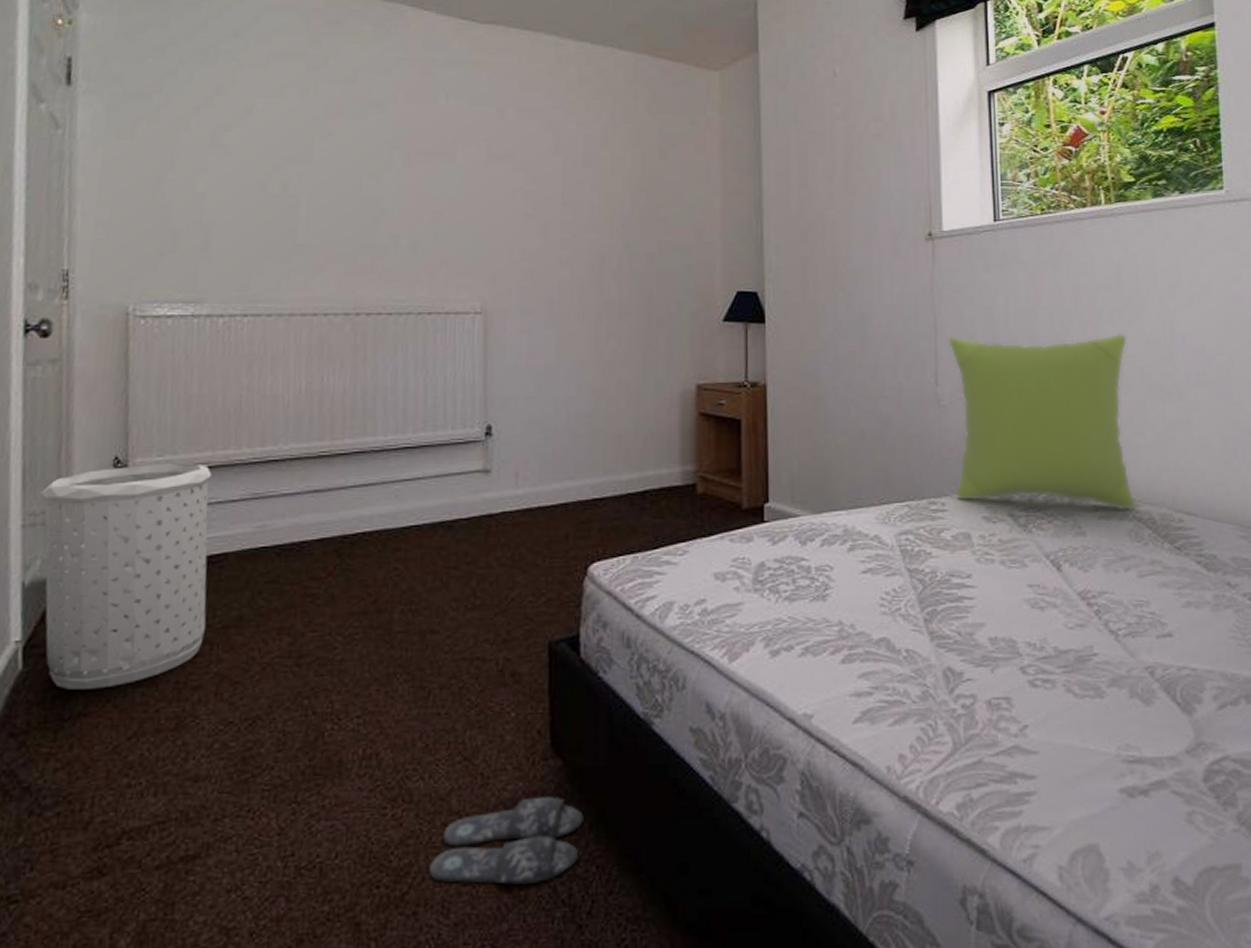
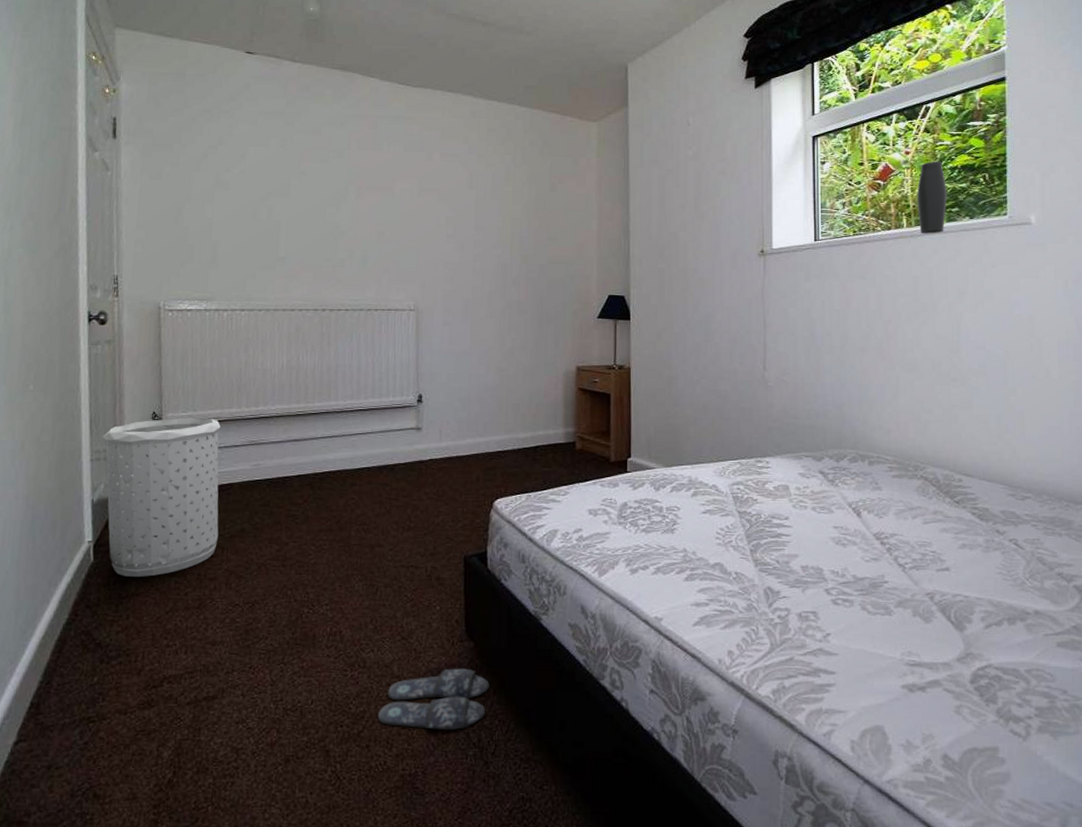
pillow: present [948,333,1137,510] -> none [774,331,924,471]
vase: none [1115,122,1152,213] -> present [916,161,947,234]

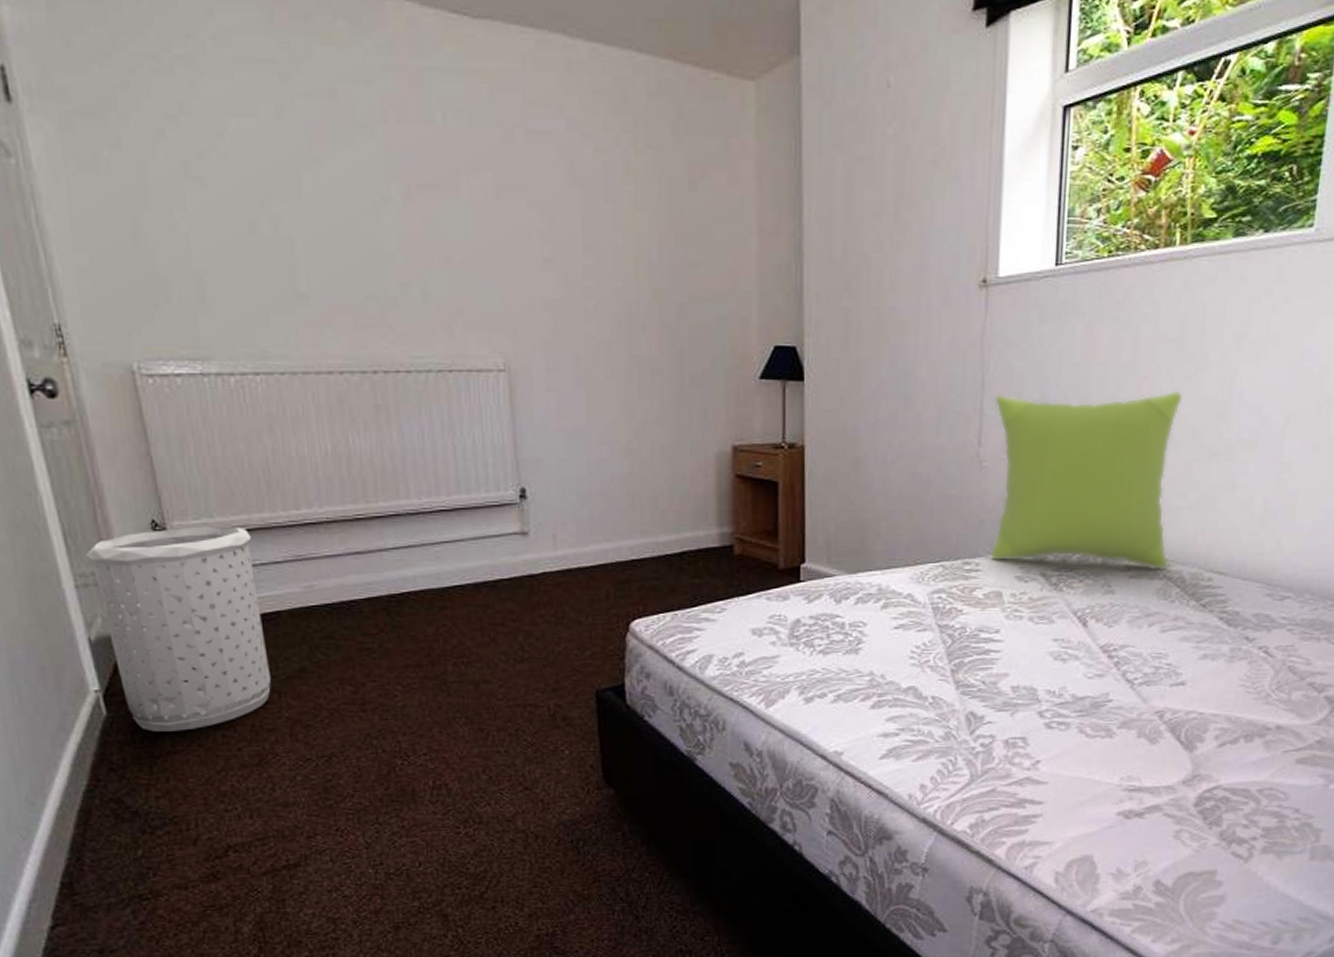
slippers: present [378,668,489,730] -> none [503,818,636,886]
pillow: none [774,331,924,471] -> present [990,390,1183,569]
vase: present [916,161,947,234] -> none [1196,145,1239,255]

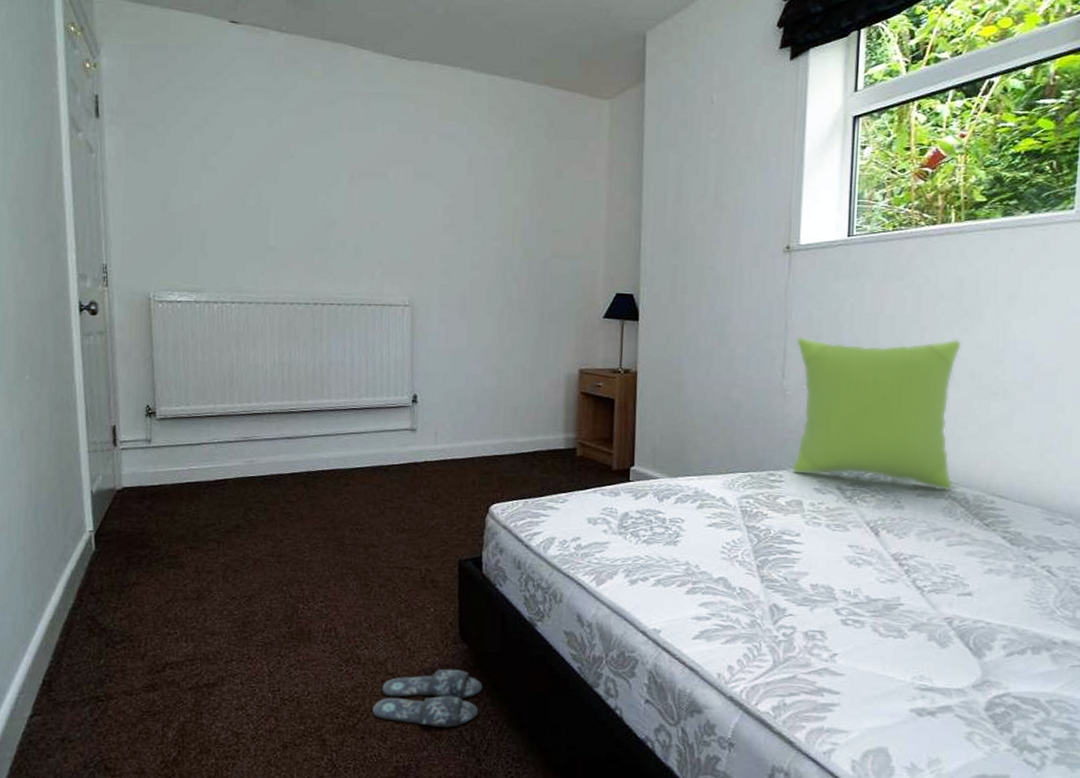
laundry basket: present [86,526,271,732] -> none [99,411,215,567]
slippers: none [503,818,636,886] -> present [373,669,483,728]

